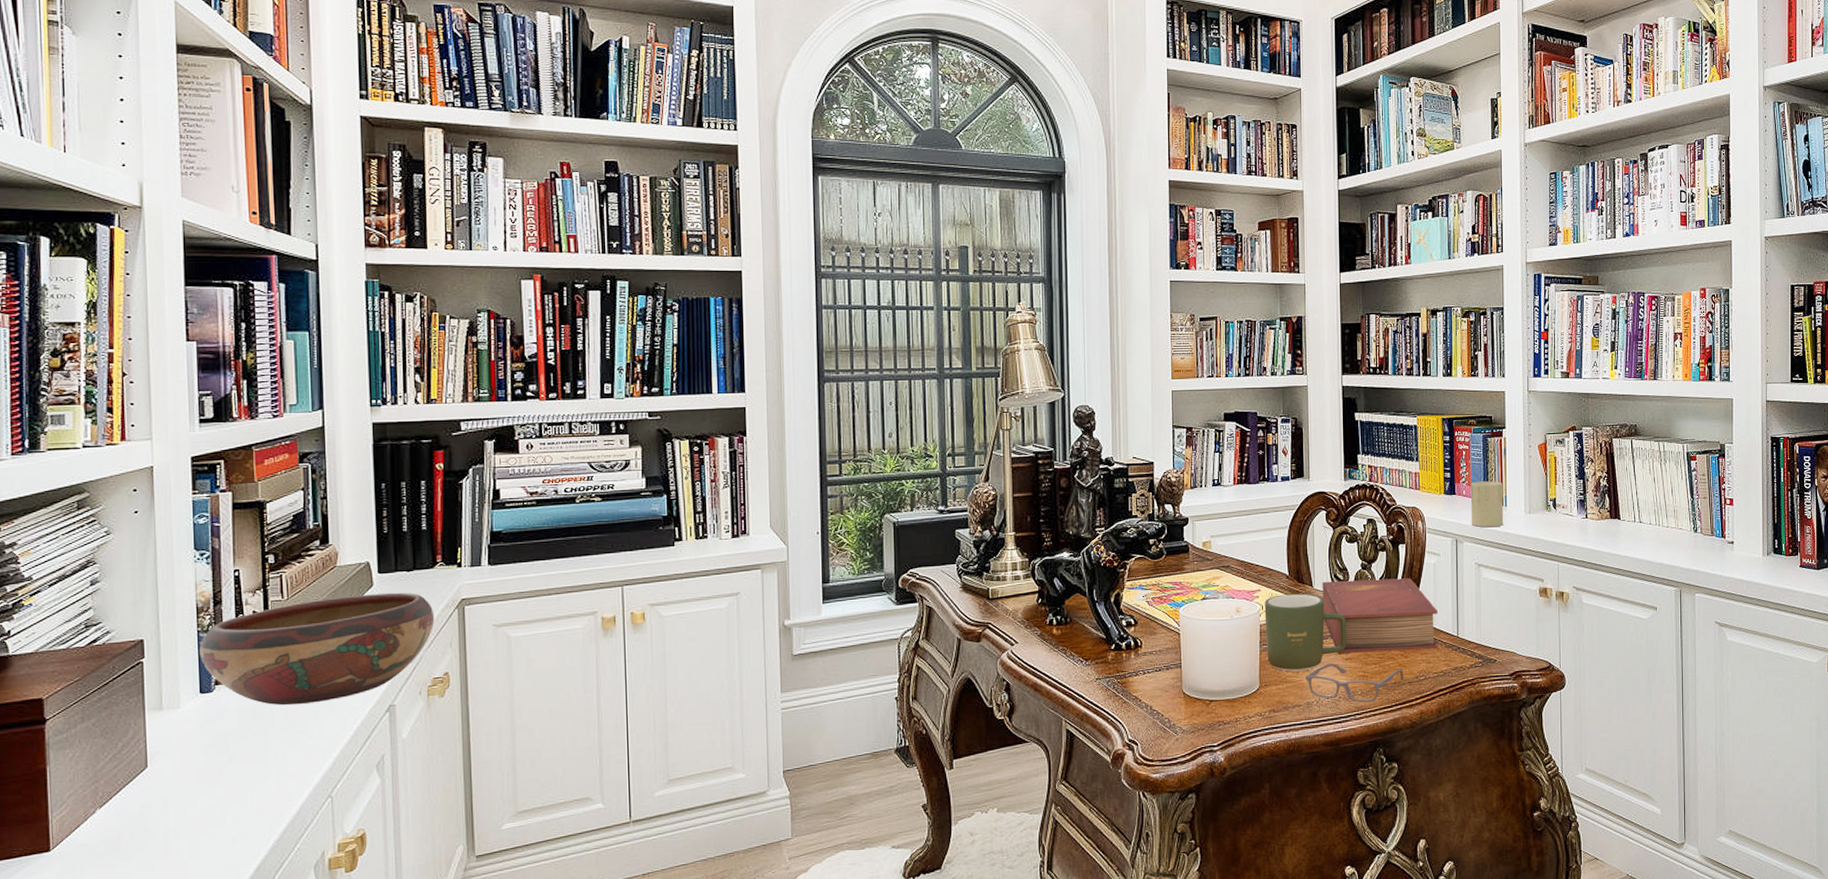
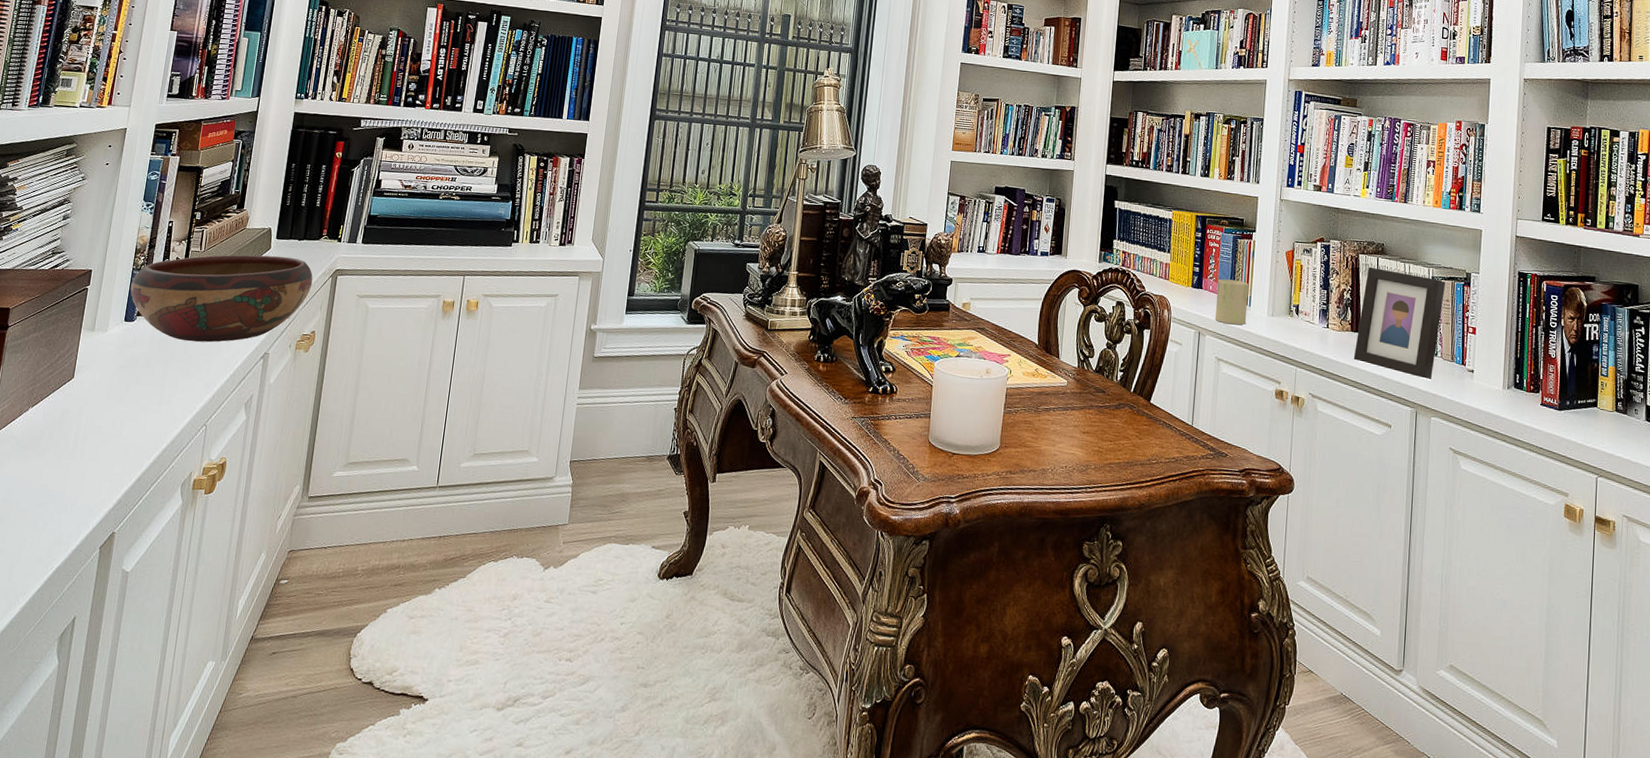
mug: present [1264,594,1347,672] -> none [1010,362,1087,439]
eyeglasses: present [1306,663,1404,703] -> none [1043,434,1137,478]
book: present [1322,578,1439,653] -> none [1067,355,1175,435]
picture frame: none [1614,450,1701,557] -> present [1353,266,1446,379]

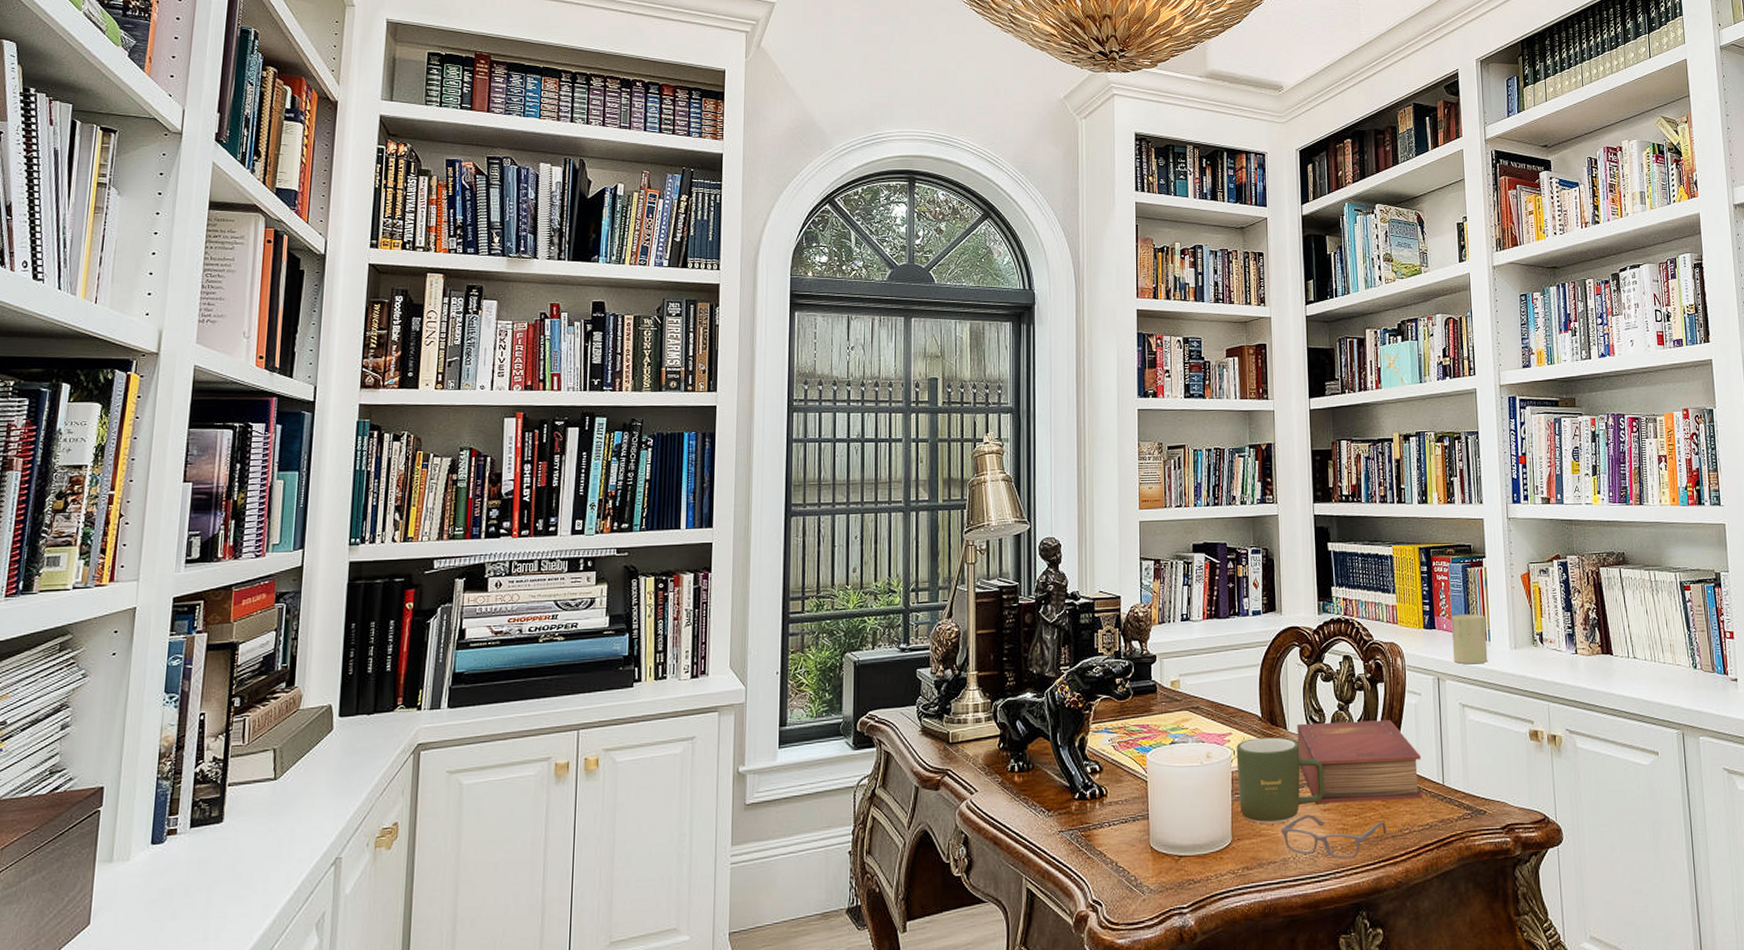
decorative bowl: present [130,254,313,342] -> none [156,736,390,857]
mug: none [1010,362,1087,439] -> present [1236,737,1325,824]
eyeglasses: none [1043,434,1137,478] -> present [1281,814,1387,859]
book: none [1067,355,1175,435] -> present [1297,720,1424,804]
picture frame: present [1353,266,1446,379] -> none [1608,579,1696,696]

